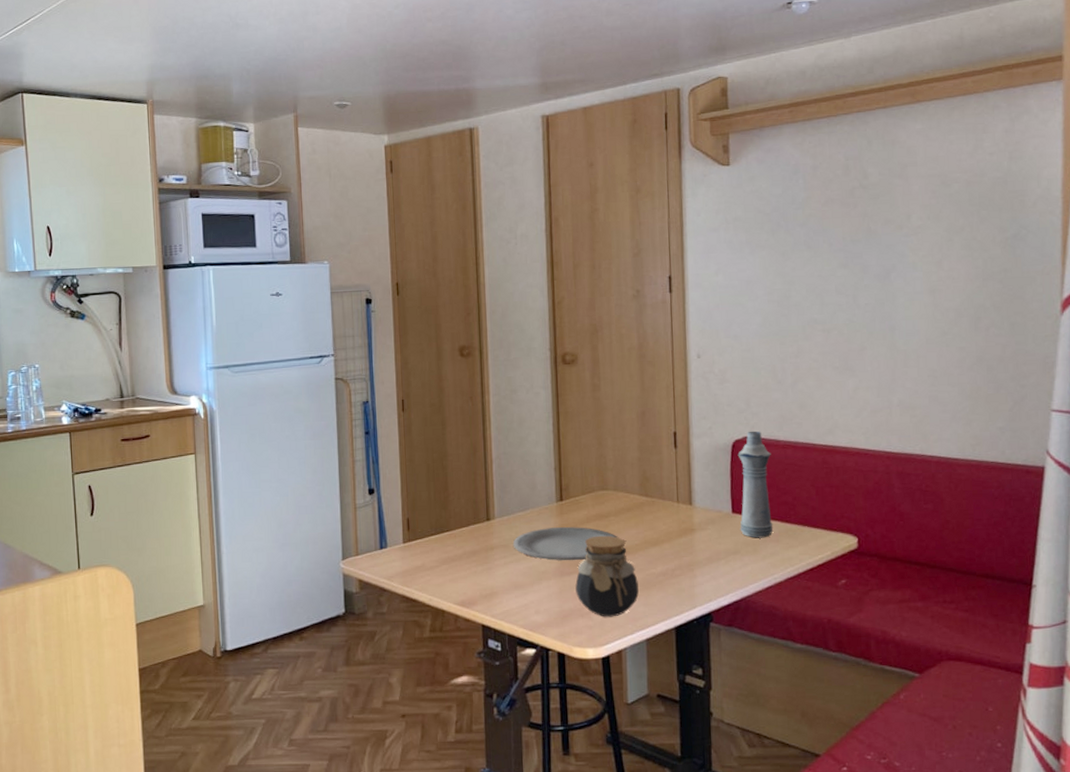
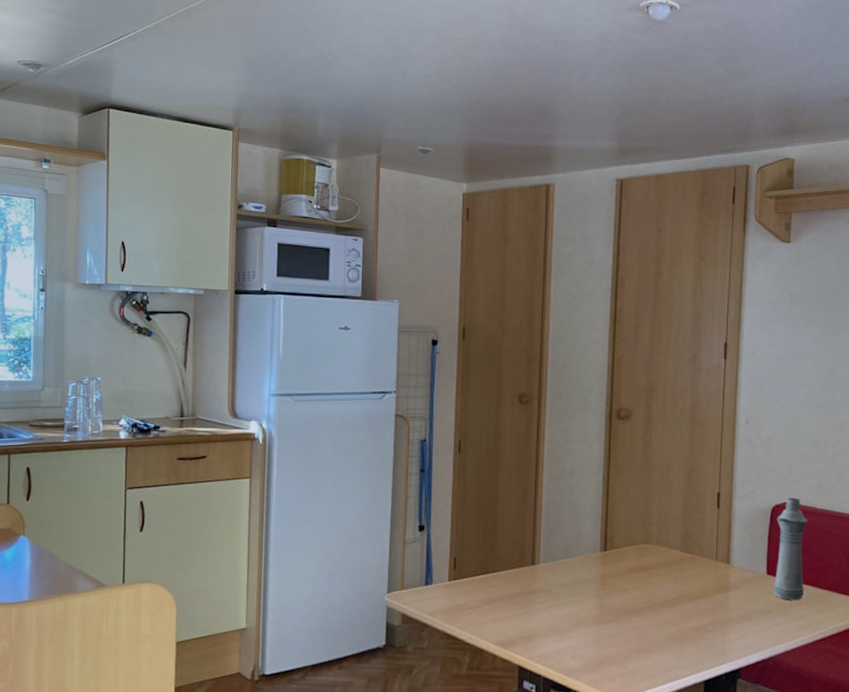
plate: present [512,527,618,561] -> none [555,576,657,610]
jar: present [575,535,639,617] -> none [612,587,672,667]

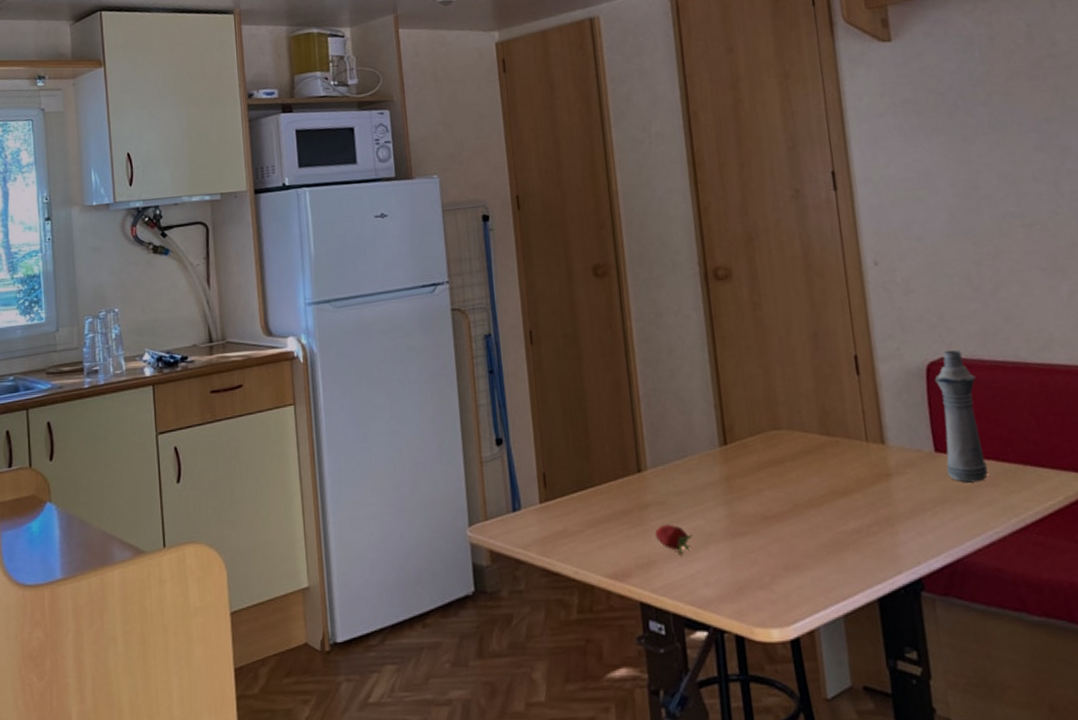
fruit: none [538,608,568,632] -> present [654,524,693,554]

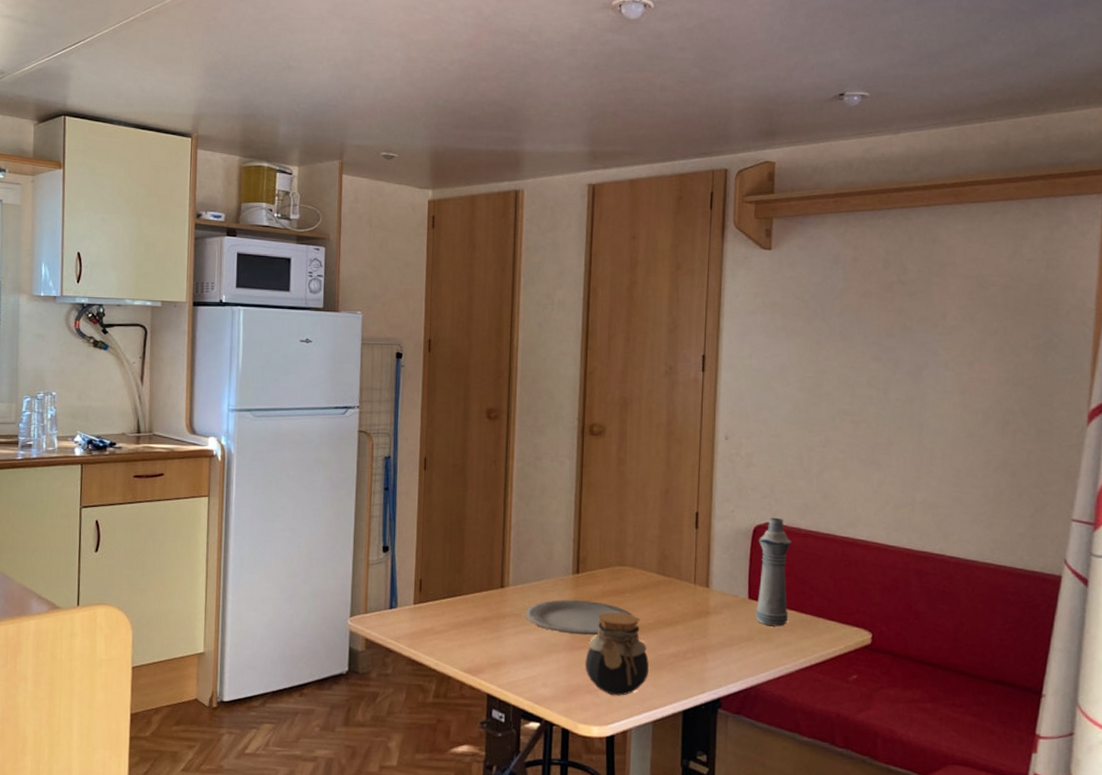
fruit: present [654,524,693,554] -> none [507,633,539,658]
plate: none [670,476,798,519] -> present [525,600,632,636]
jar: none [750,485,829,589] -> present [585,611,649,696]

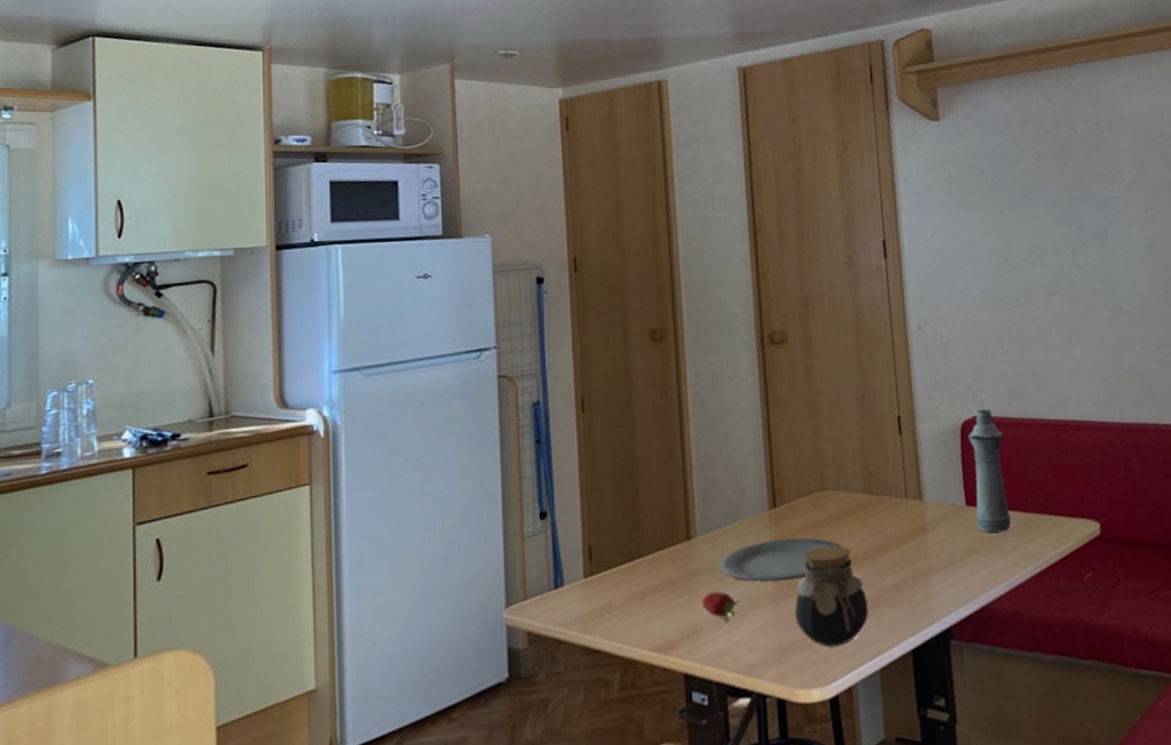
fruit: none [507,633,539,658] -> present [701,591,740,621]

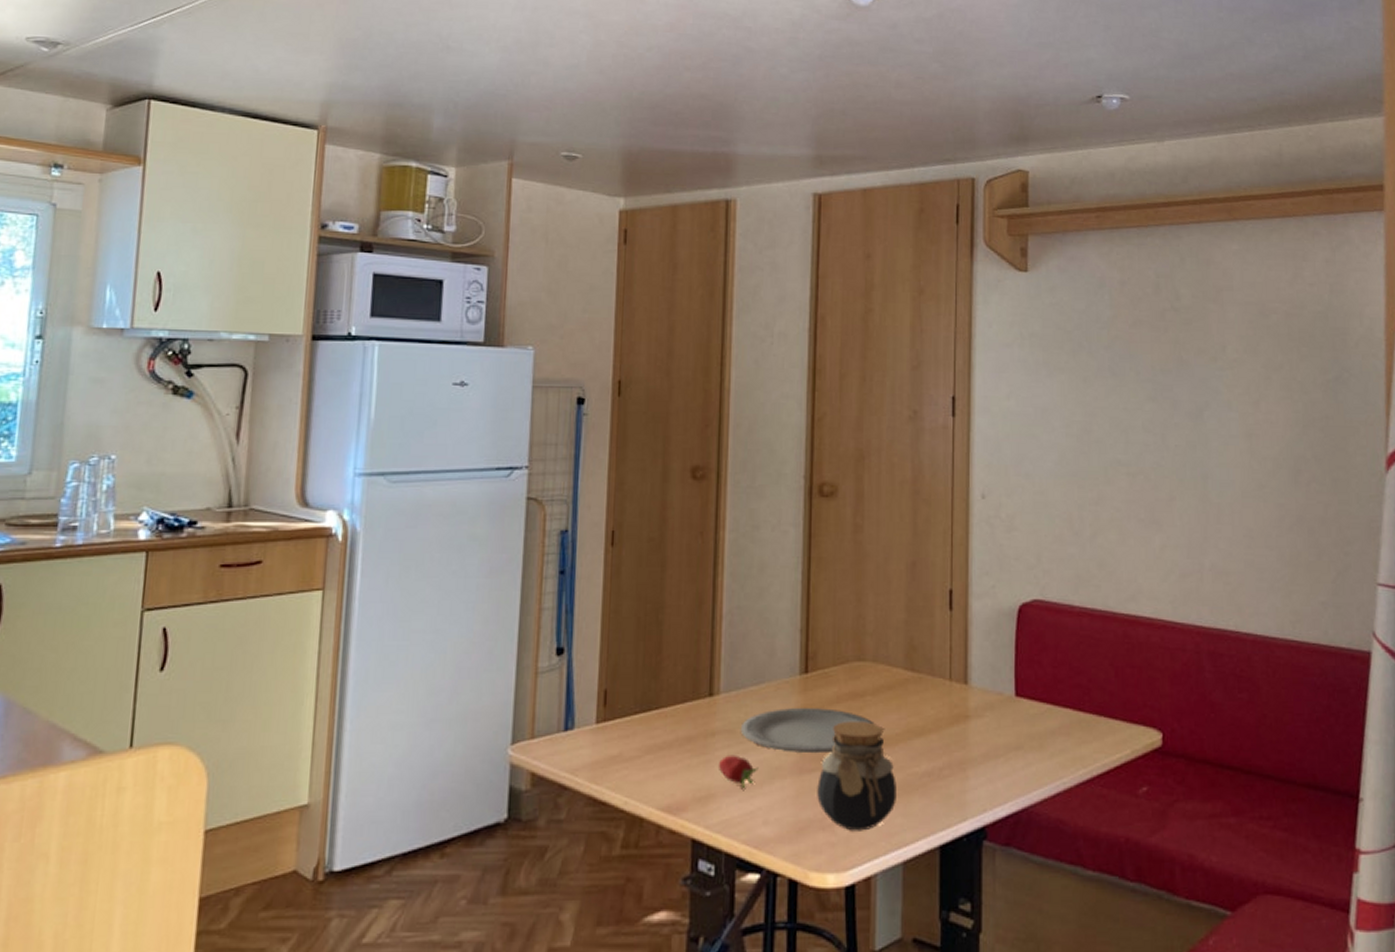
bottle: present [967,409,1012,534] -> none [1024,592,1064,730]

